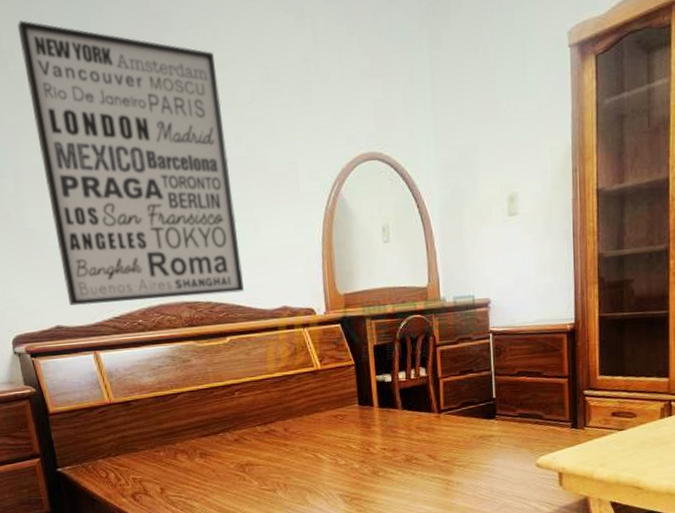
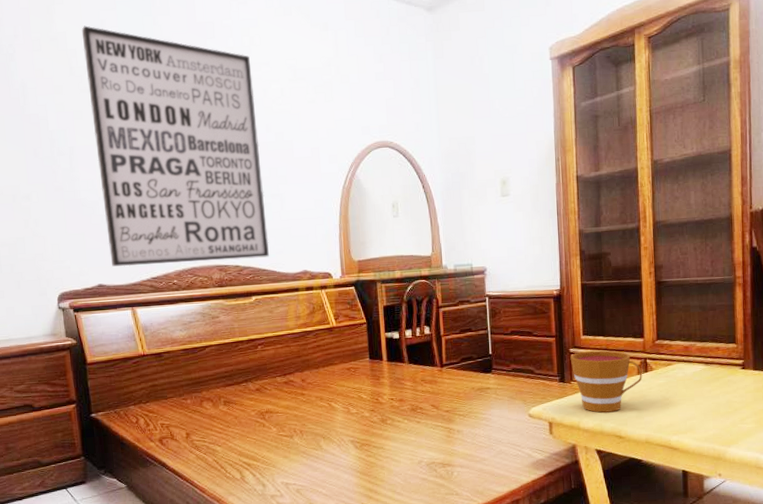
cup: none [584,392,666,462] -> present [570,350,642,413]

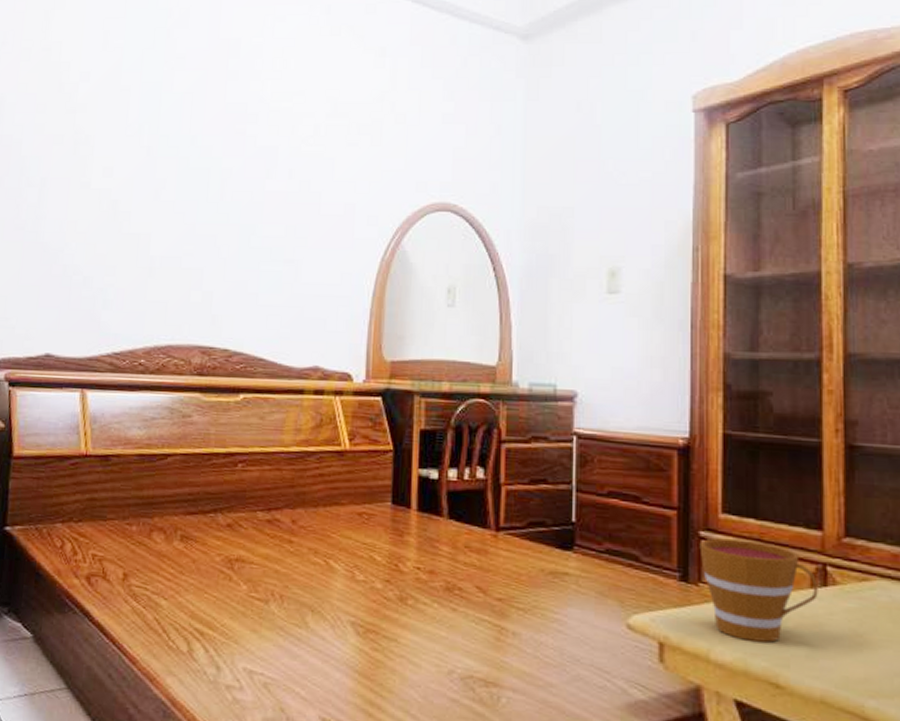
wall art: present [81,25,269,267] -> none [66,35,280,343]

